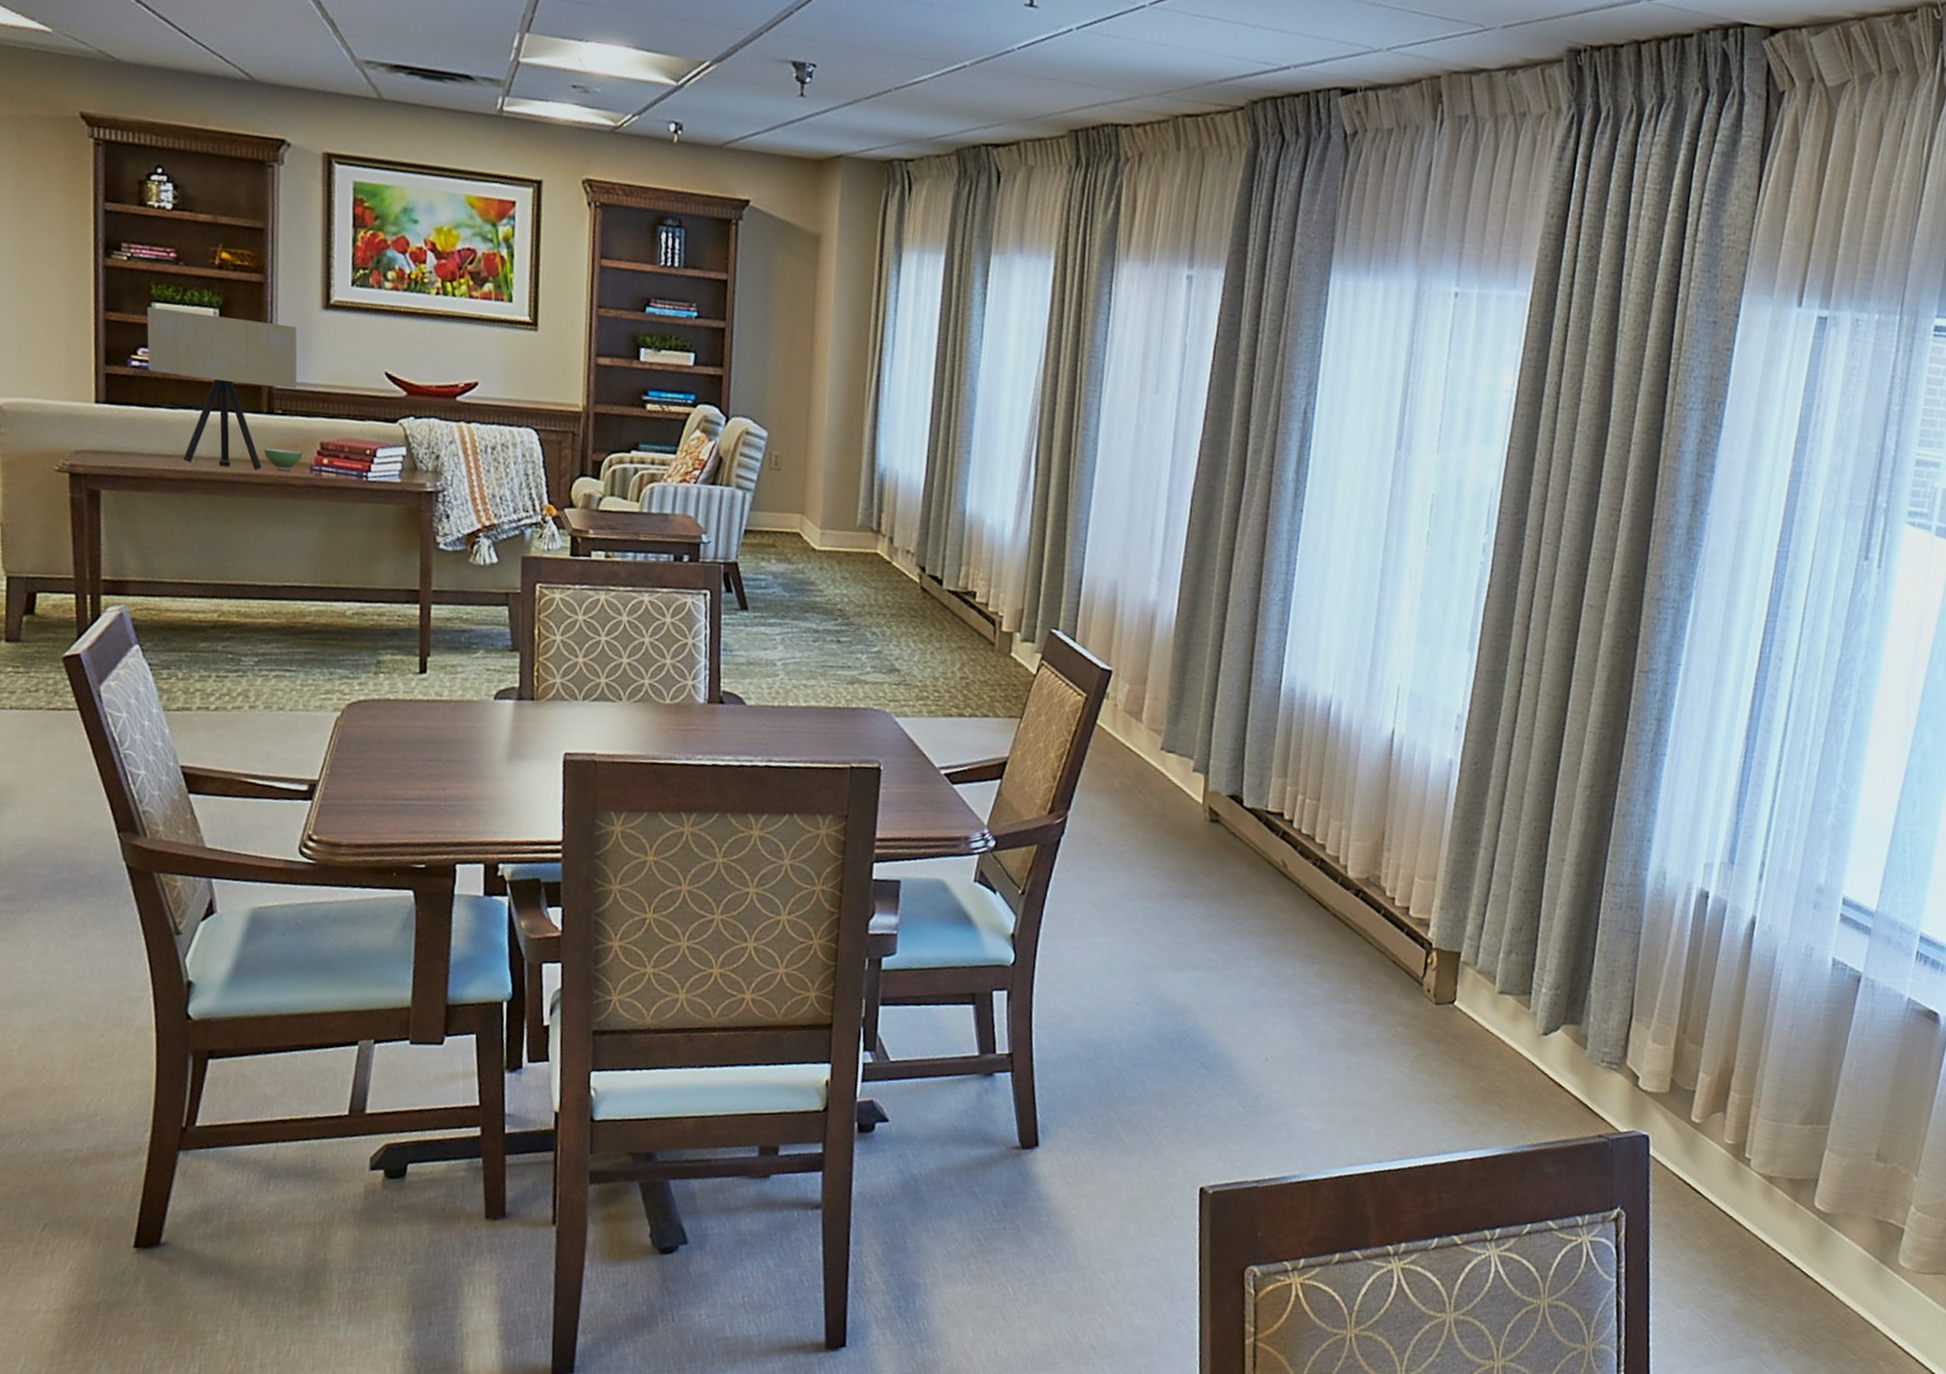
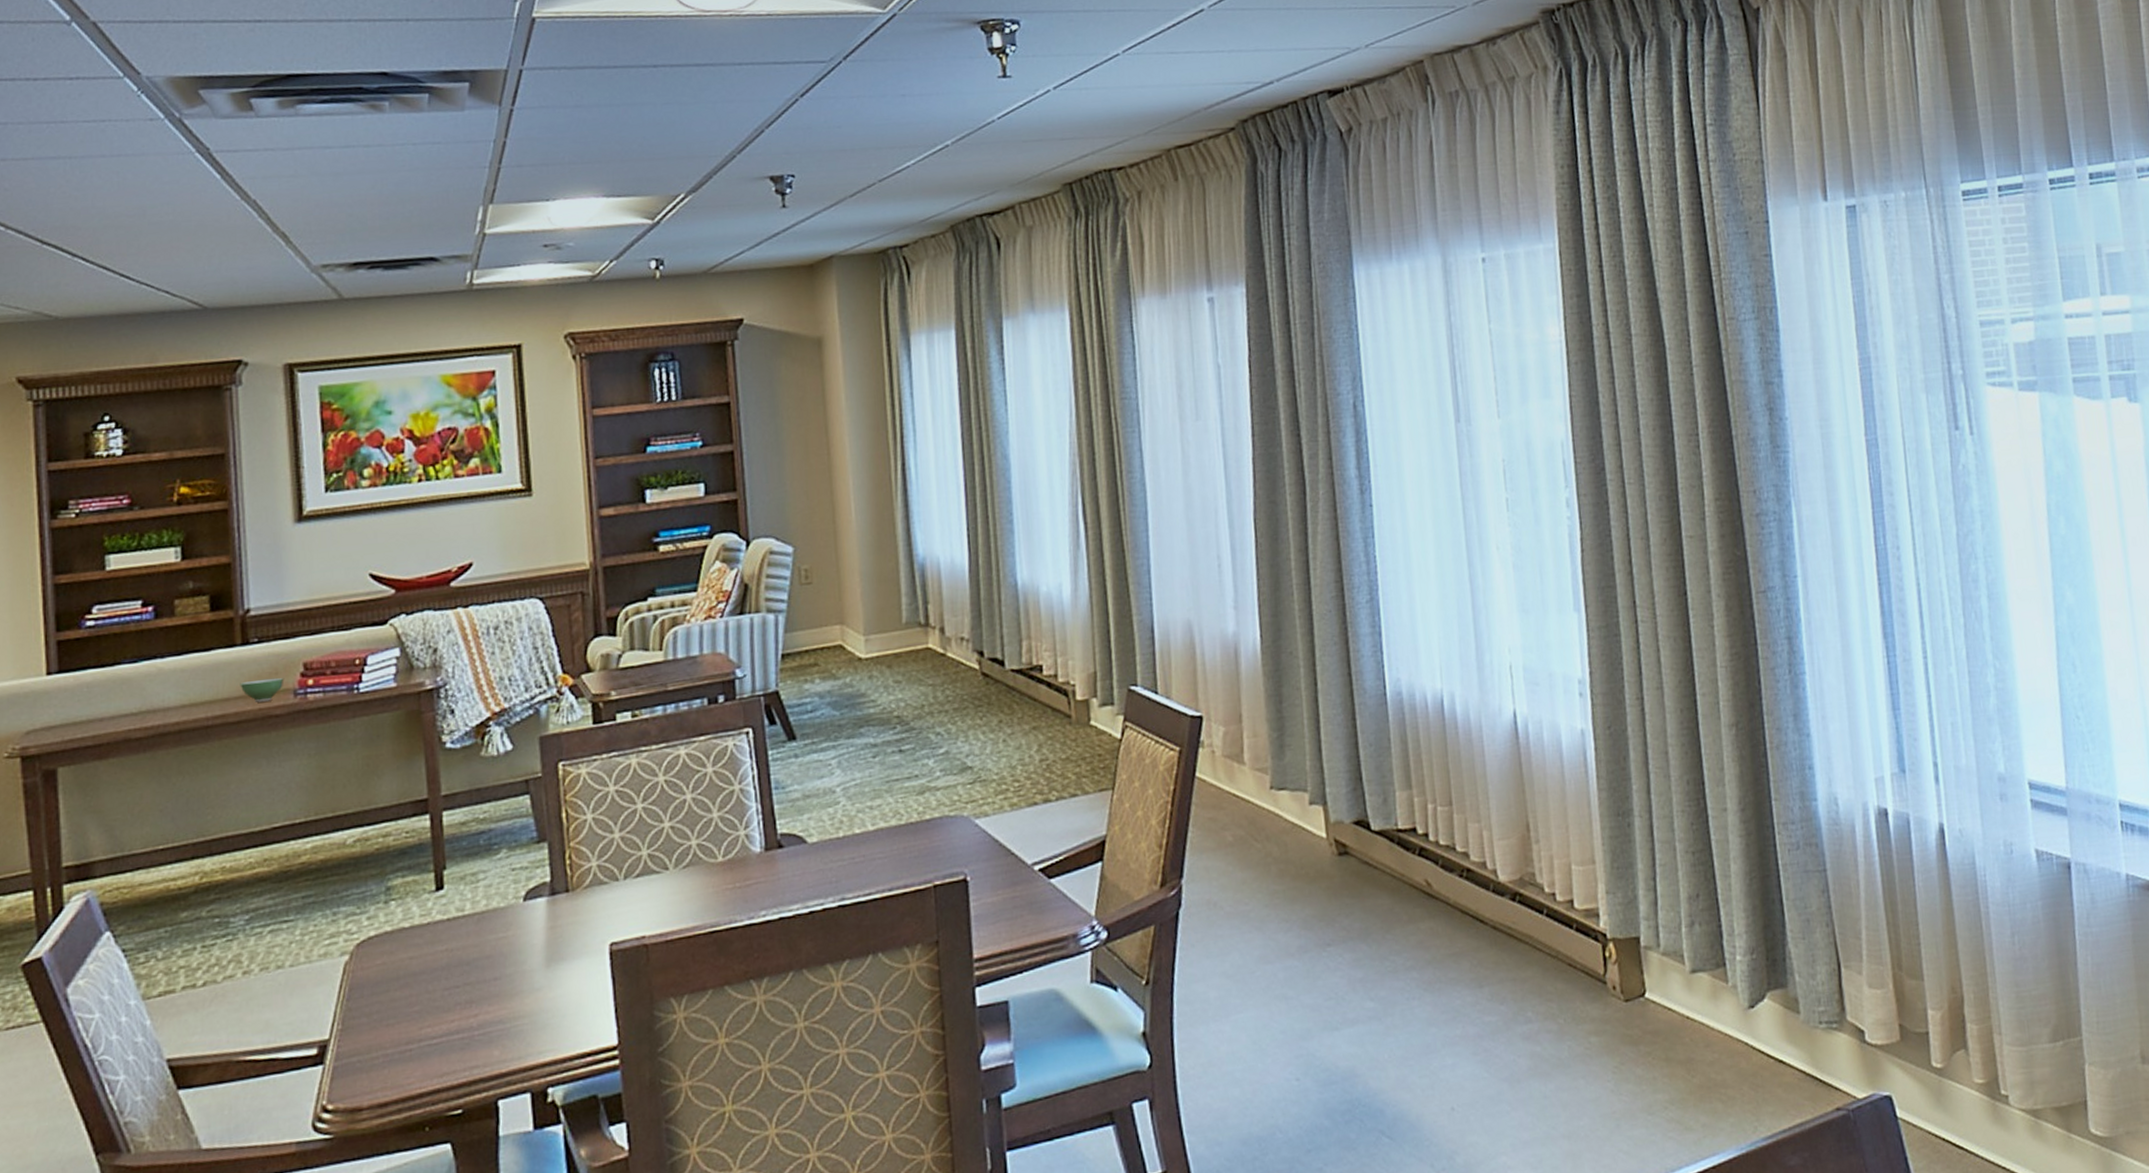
table lamp: present [147,306,298,470] -> none [100,546,273,716]

